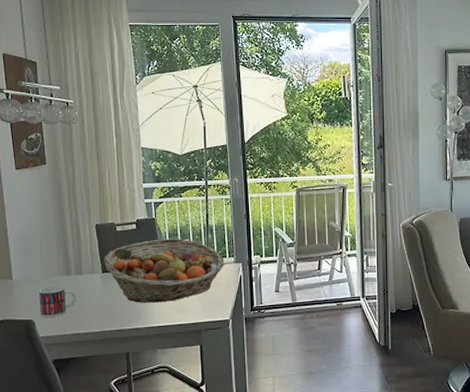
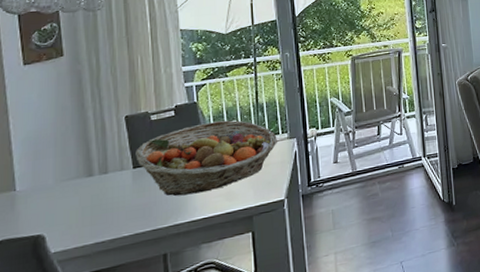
mug: present [39,286,76,317] -> none [51,189,99,229]

